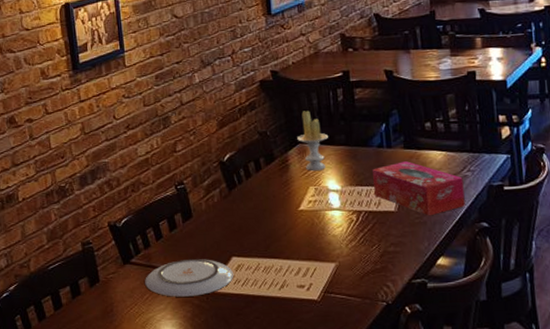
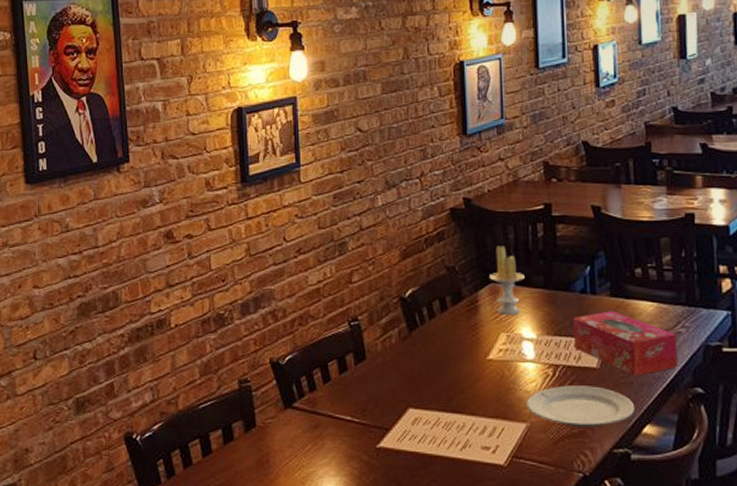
plate: present [145,259,234,297] -> none [308,408,410,451]
plate: none [335,227,430,263] -> present [526,385,635,428]

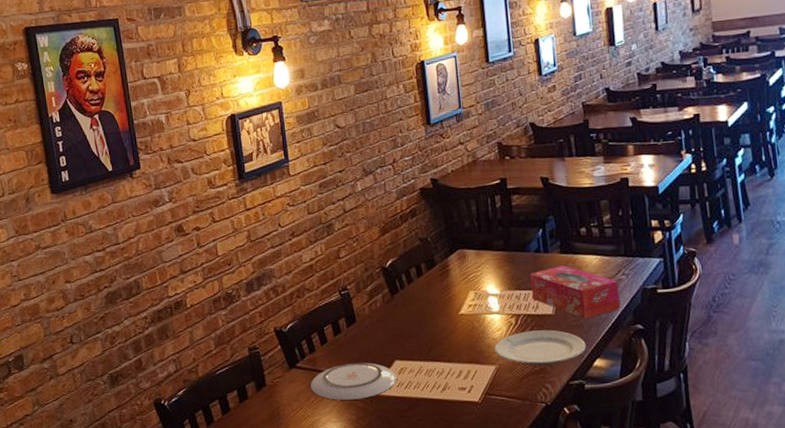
plate: none [308,408,410,451] -> present [310,363,397,400]
candle: present [489,246,524,316] -> none [457,217,487,276]

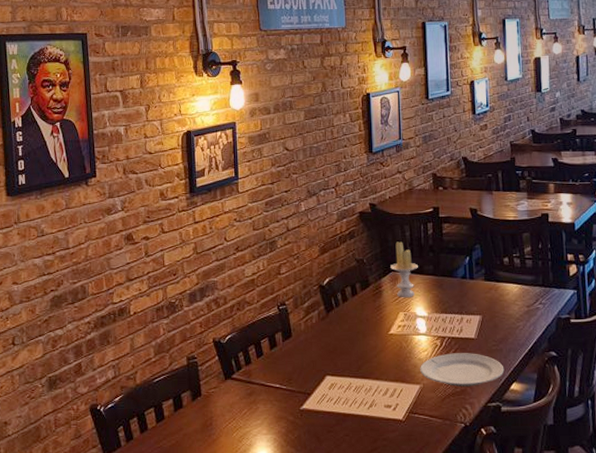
plate: present [310,363,397,400] -> none [244,377,327,413]
candle: none [457,217,487,276] -> present [390,241,418,298]
tissue box: present [530,265,621,319] -> none [456,292,537,344]

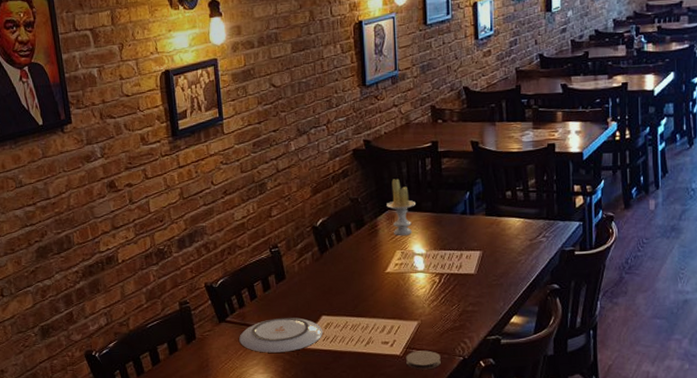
plate: none [244,377,327,413] -> present [239,318,323,353]
coaster: none [408,416,443,436] -> present [406,350,441,370]
plate: present [420,353,505,387] -> none [418,288,505,322]

